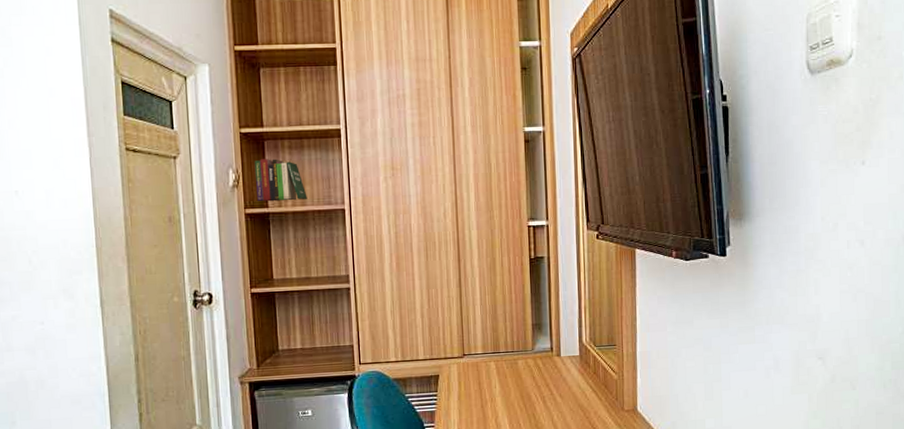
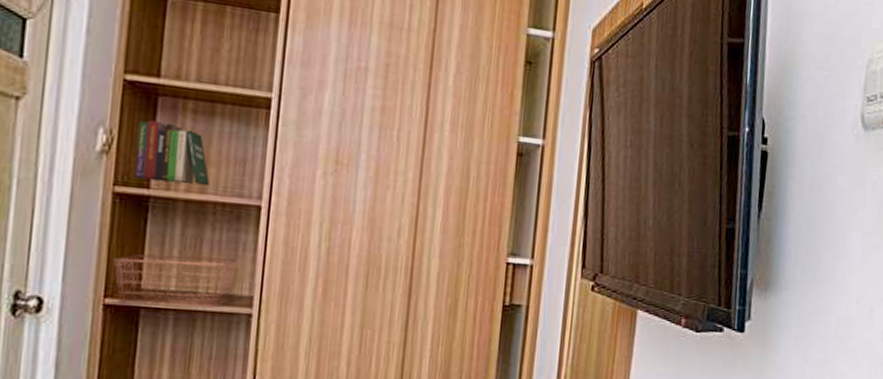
basket: none [252,249,335,291] -> present [113,253,238,308]

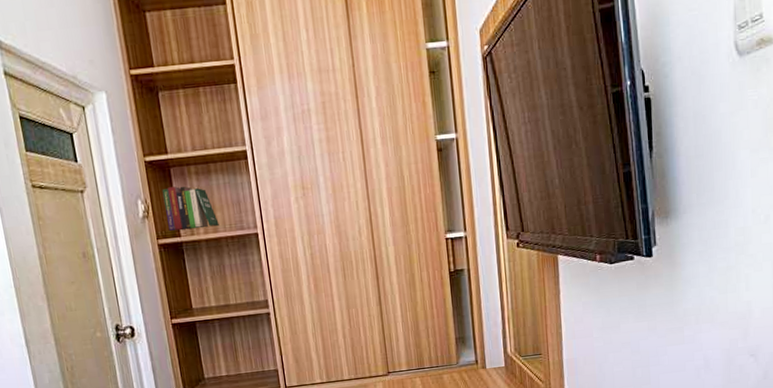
basket: present [113,253,238,308] -> none [170,274,253,321]

